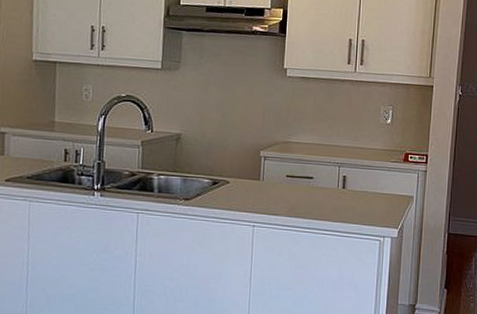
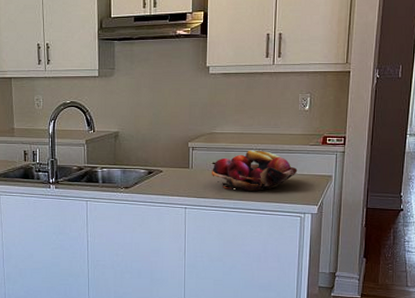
fruit basket: none [284,163,378,210] -> present [211,150,298,191]

